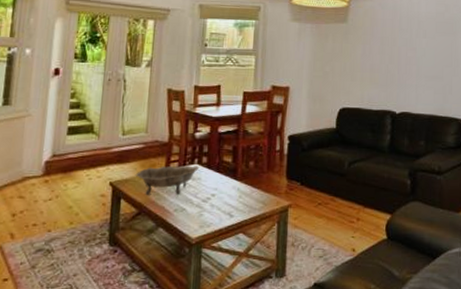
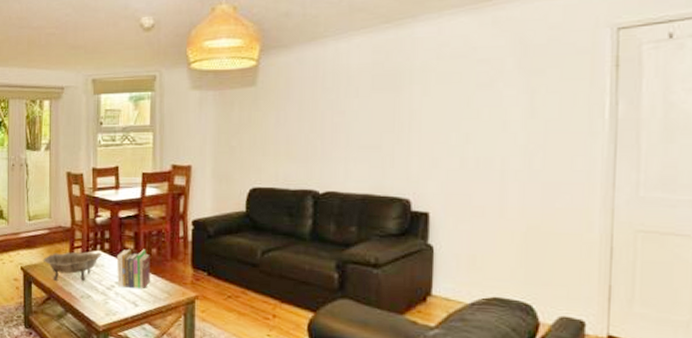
books: none [213,162,248,201] -> present [117,248,150,289]

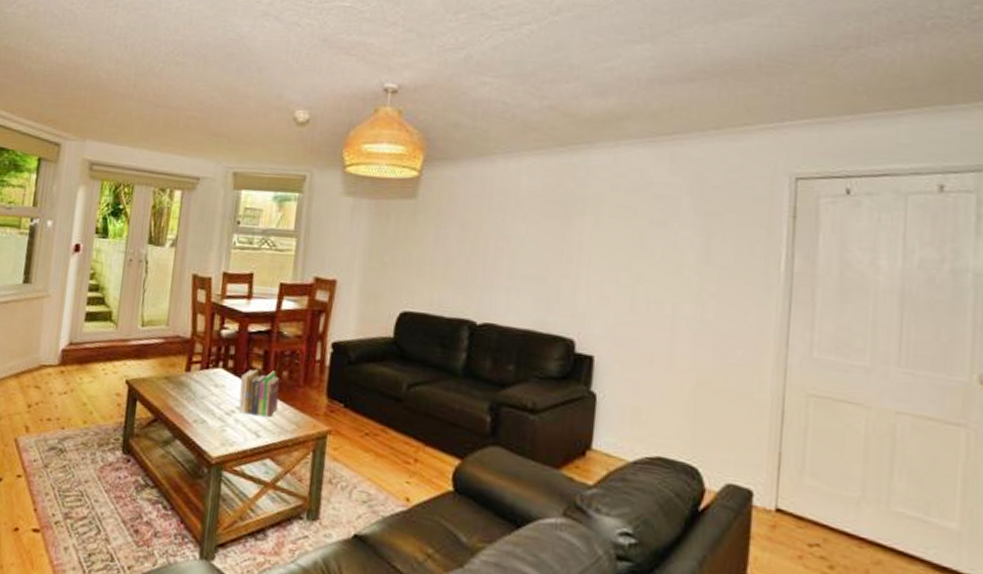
decorative bowl: present [42,251,102,282] -> none [153,366,225,404]

